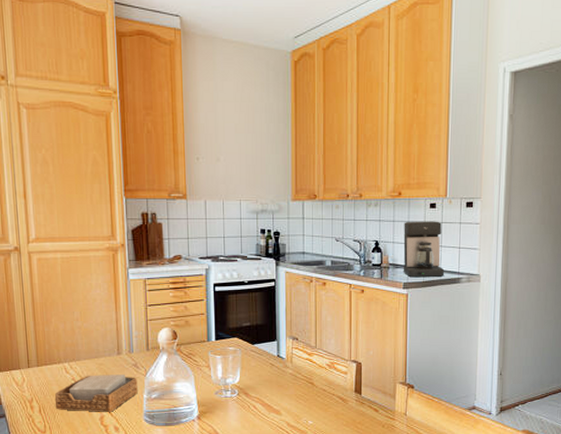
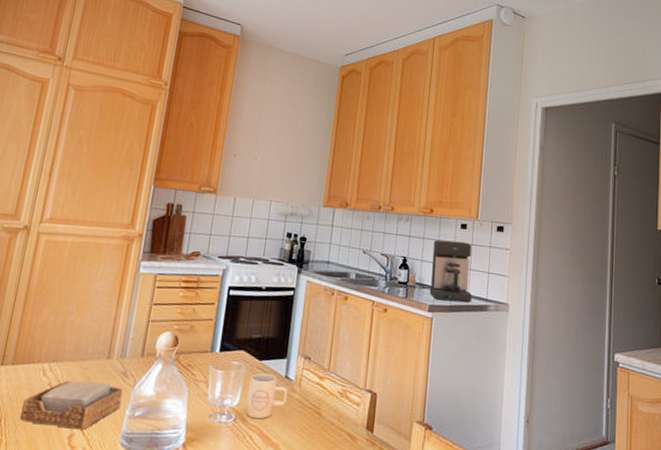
mug: none [245,354,281,392] -> present [245,372,288,419]

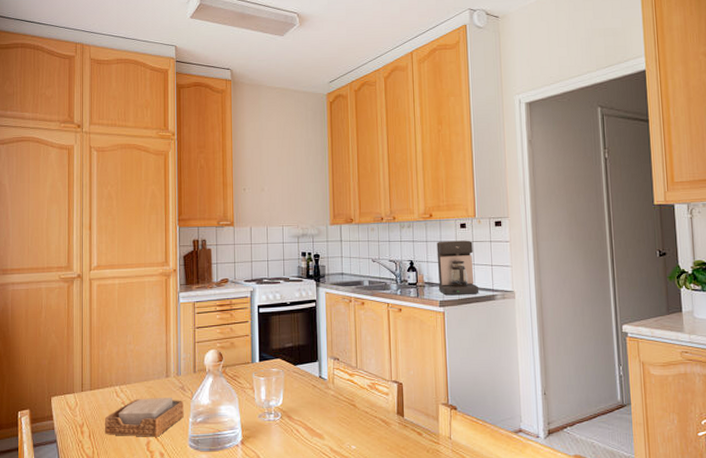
mug: present [245,372,288,419] -> none [288,375,323,415]

